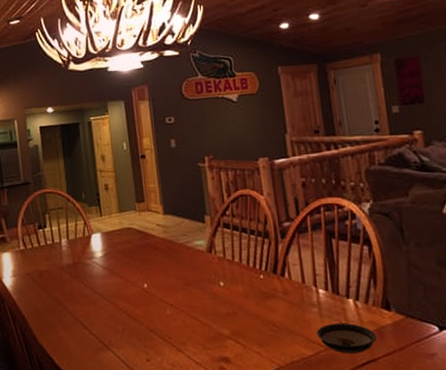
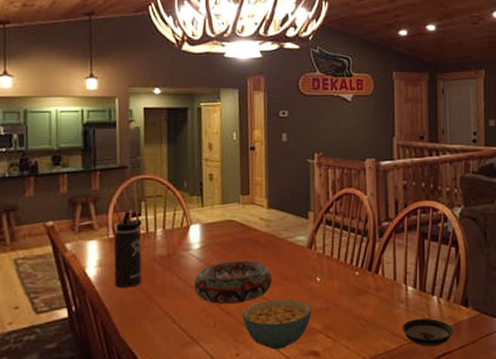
thermos bottle: none [24,224,53,296] -> present [113,211,142,288]
decorative bowl: none [100,267,175,310] -> present [194,260,272,304]
cereal bowl: none [148,304,219,355] -> present [242,298,312,349]

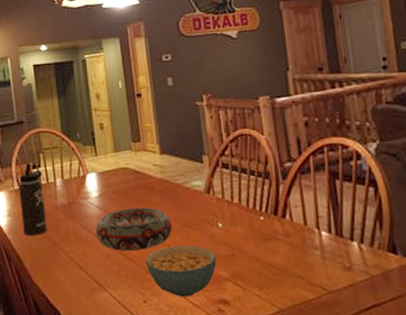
saucer: present [402,318,454,347] -> none [319,266,382,298]

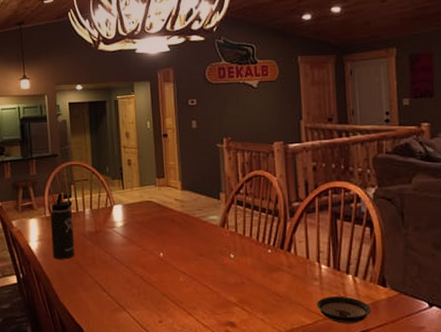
decorative bowl: present [96,207,172,251] -> none [120,237,189,276]
cereal bowl: present [145,245,217,297] -> none [163,273,227,319]
saucer: none [319,266,382,298] -> present [316,296,371,324]

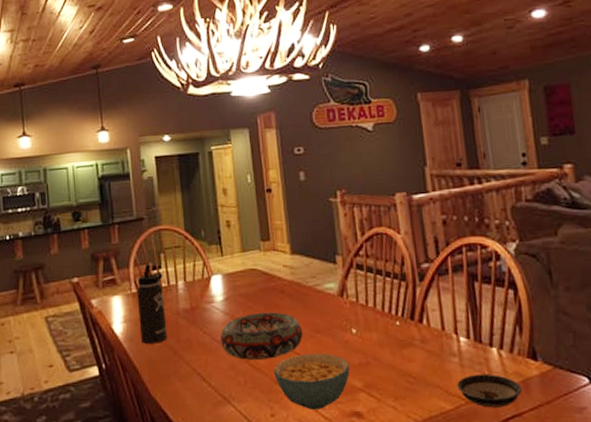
decorative bowl: none [120,237,189,276] -> present [221,312,303,360]
cereal bowl: none [163,273,227,319] -> present [273,353,350,410]

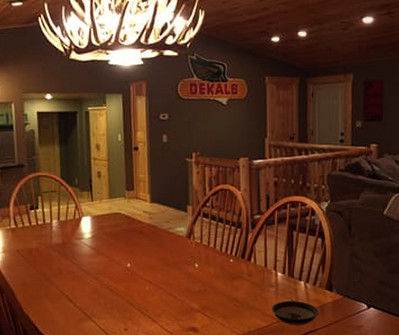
thermos bottle: present [136,264,168,344] -> none [15,205,41,271]
decorative bowl: present [221,312,303,360] -> none [87,248,155,286]
cereal bowl: present [273,353,350,410] -> none [129,282,191,325]

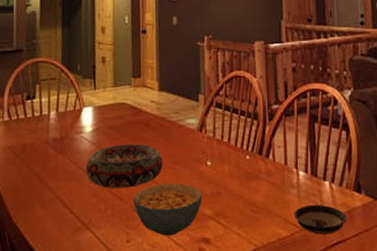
decorative bowl: none [87,248,155,286] -> present [86,144,163,188]
cereal bowl: none [129,282,191,325] -> present [133,183,203,236]

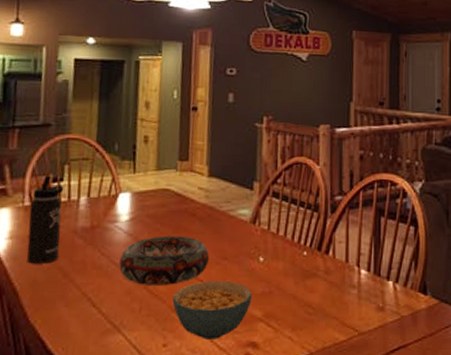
thermos bottle: none [8,94,37,171] -> present [27,175,64,264]
saucer: present [294,204,347,235] -> none [352,306,410,339]

